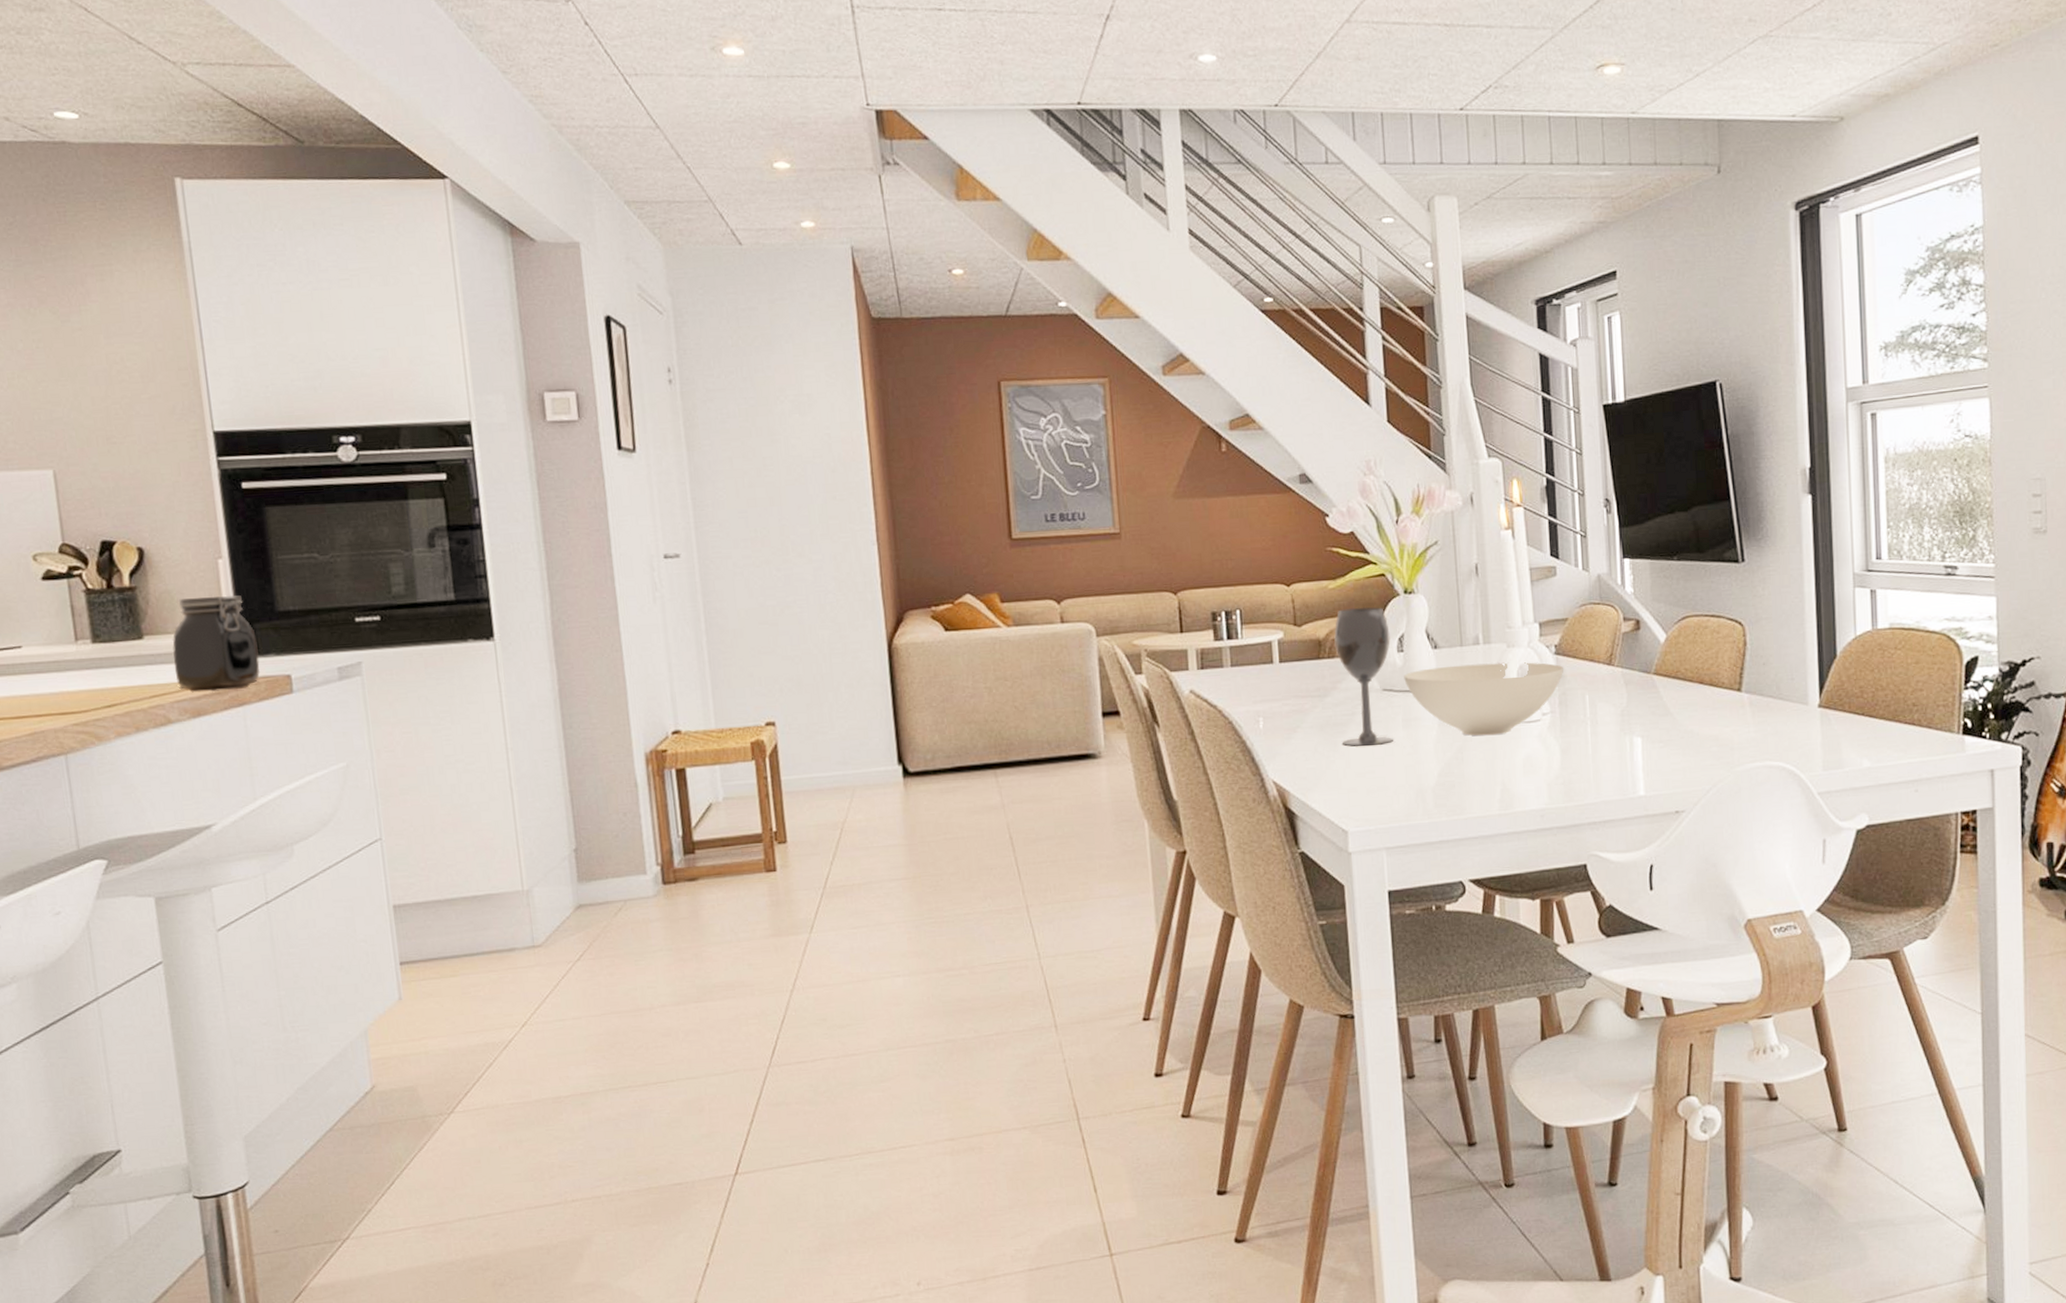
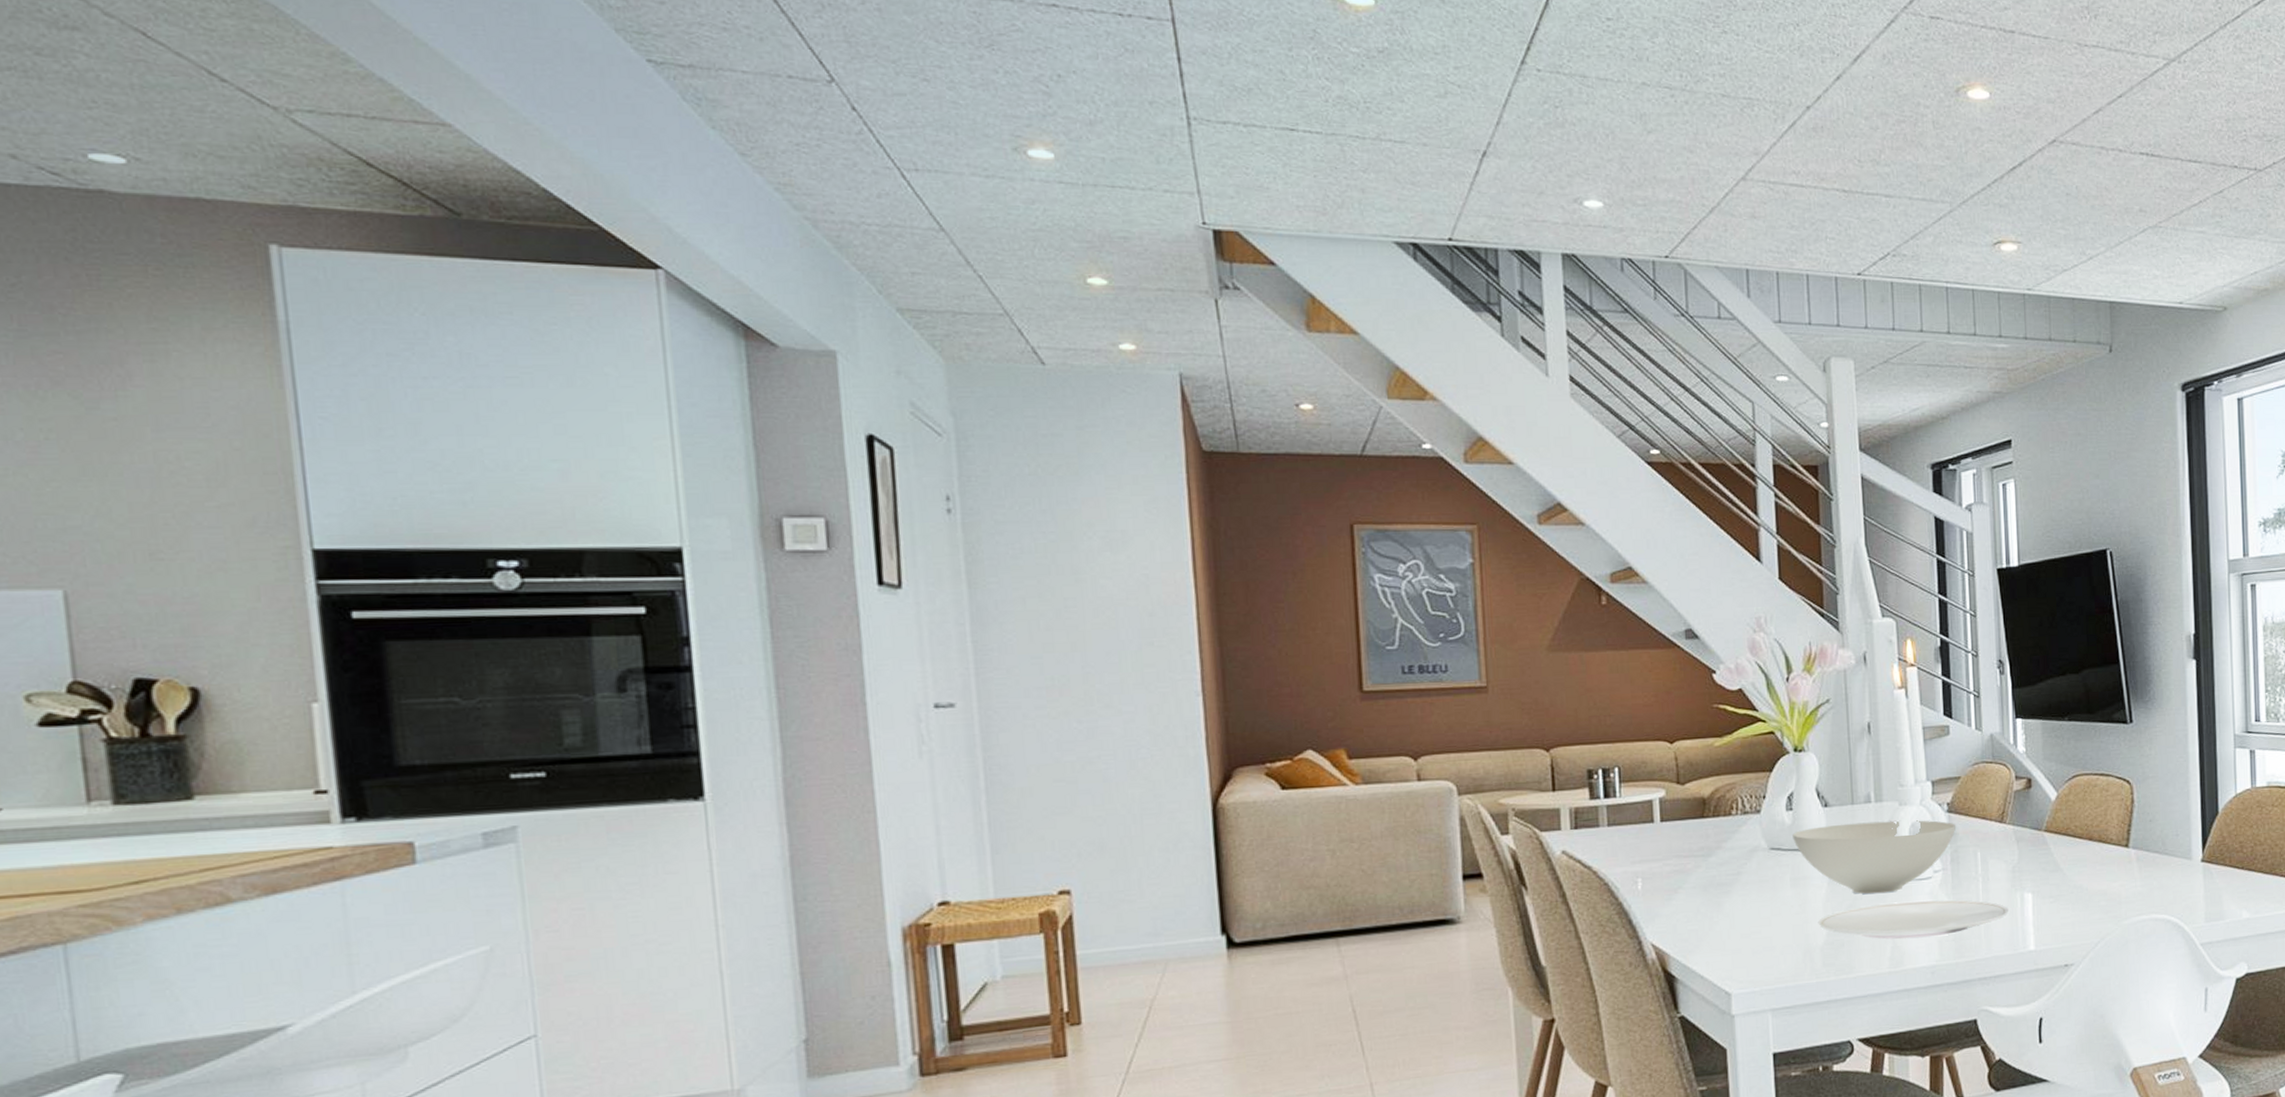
jar: present [172,595,260,693] -> none [237,747,368,865]
wine glass: present [1334,607,1393,747] -> none [1719,765,1780,908]
plate: none [1429,743,1617,782] -> present [1818,900,2008,940]

